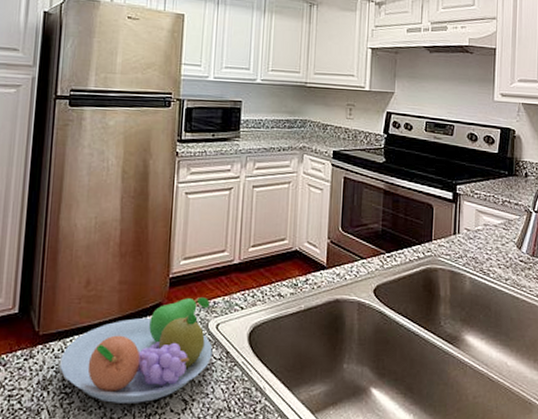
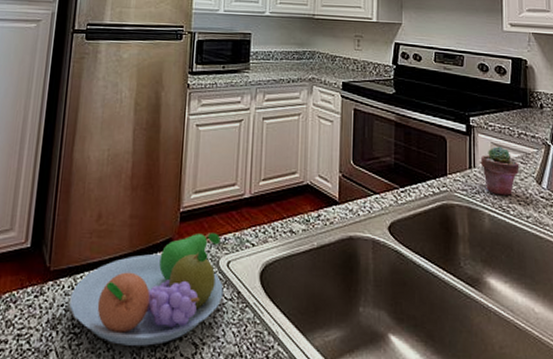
potted succulent: none [466,213,502,260] -> present [481,146,520,196]

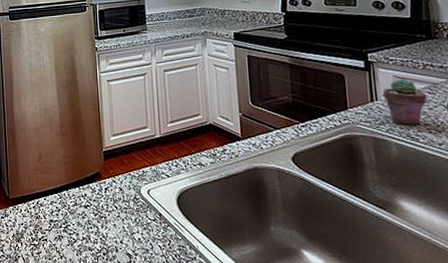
fruit bowl: present [69,233,223,346] -> none [27,167,147,255]

